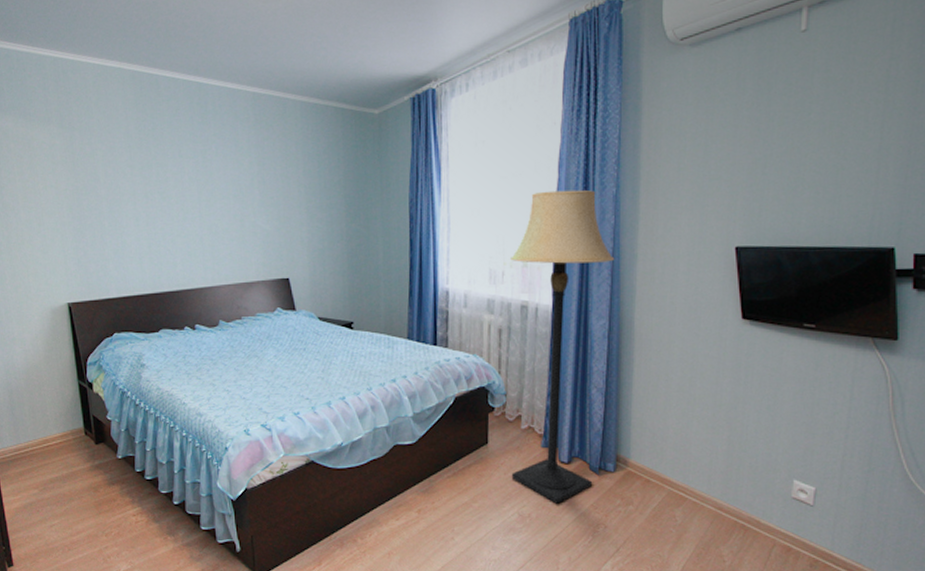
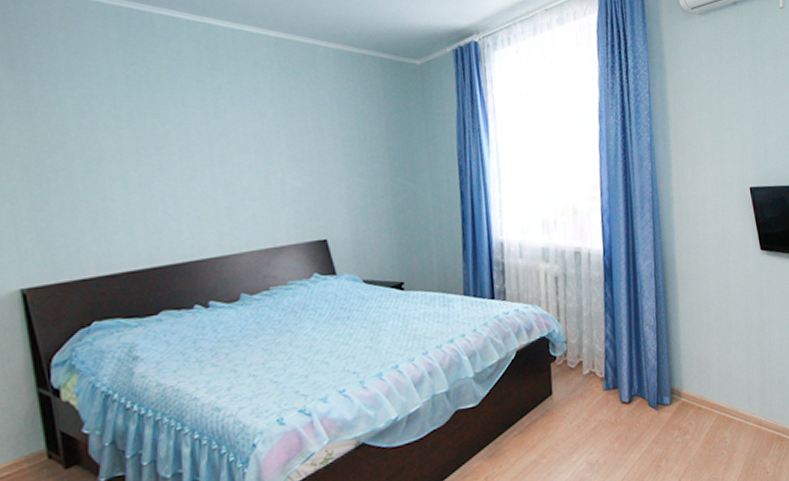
lamp: present [510,189,615,504] -> none [561,139,655,445]

